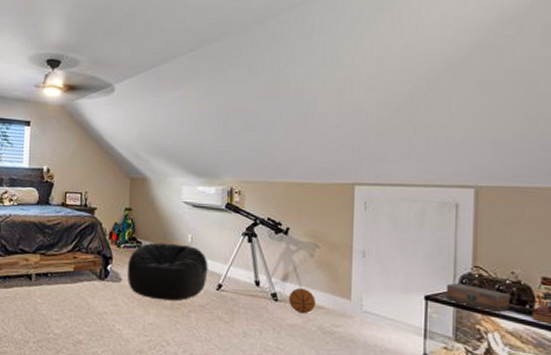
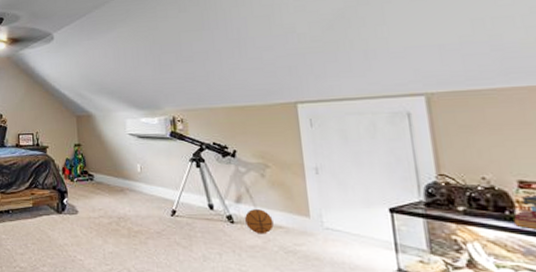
bean bag chair: present [127,242,208,301] -> none [82,174,161,229]
decorative box: present [445,282,510,312] -> none [410,192,487,220]

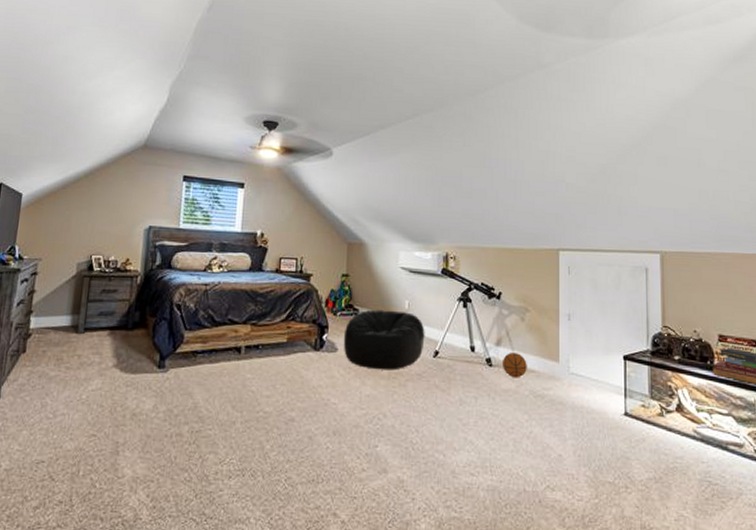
bean bag chair: none [82,174,161,229] -> present [343,309,425,371]

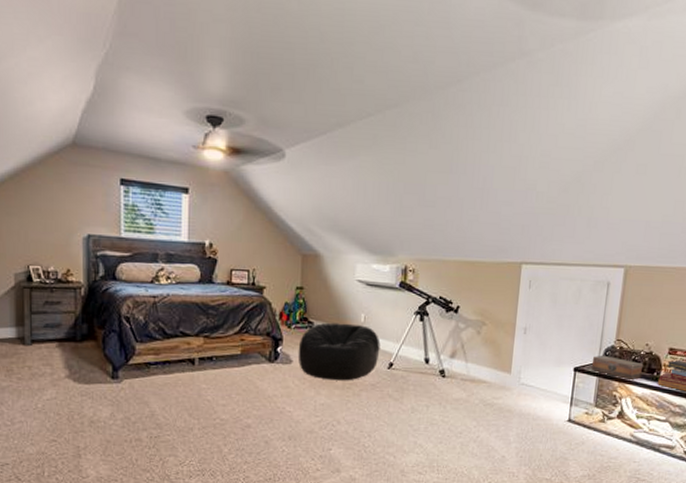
basketball: present [501,353,527,378] -> none [454,365,480,388]
decorative box: none [641,342,694,369] -> present [591,355,643,379]

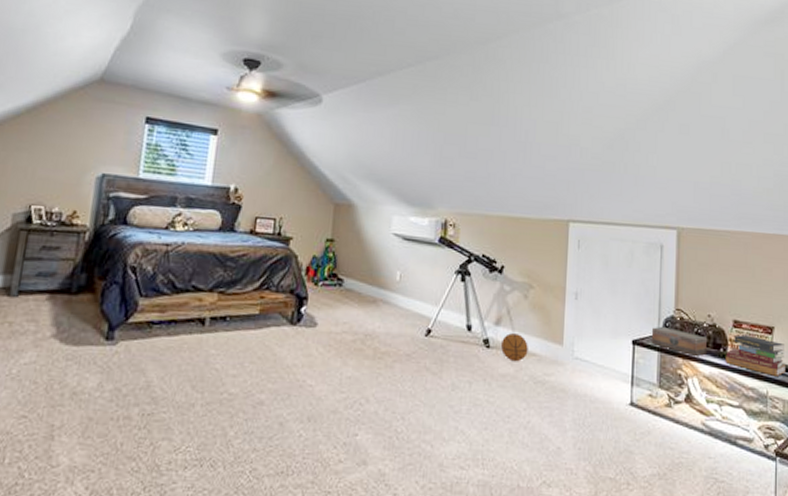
bean bag chair: present [298,322,381,381] -> none [323,280,418,350]
basketball: none [454,365,480,388] -> present [500,333,528,362]

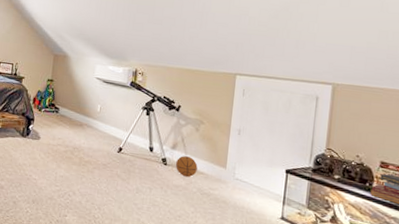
decorative box: present [651,326,707,356] -> none [302,161,354,187]

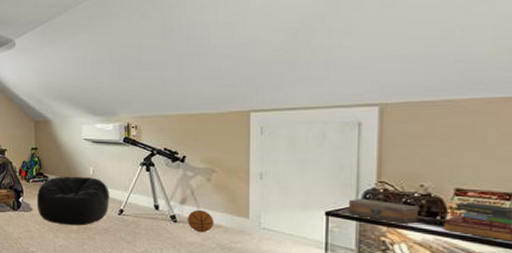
bean bag chair: none [45,109,113,159] -> present [36,176,110,226]
decorative box: none [302,161,354,187] -> present [347,198,418,224]

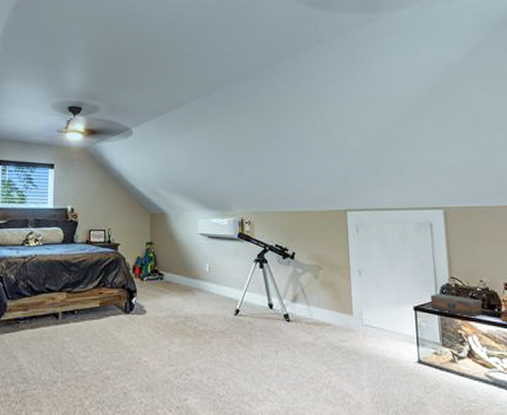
bean bag chair: present [36,176,110,226] -> none [151,273,226,329]
basketball: present [186,210,214,233] -> none [298,308,323,332]

